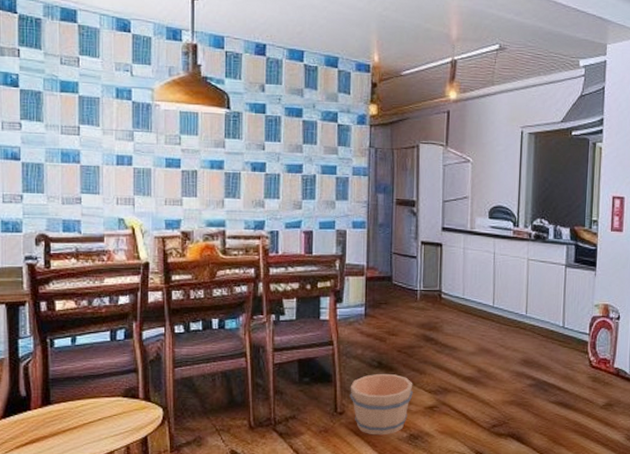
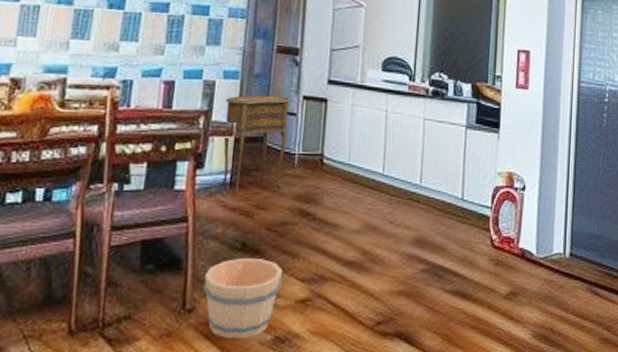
side table: none [356,241,411,322] -> present [221,95,291,193]

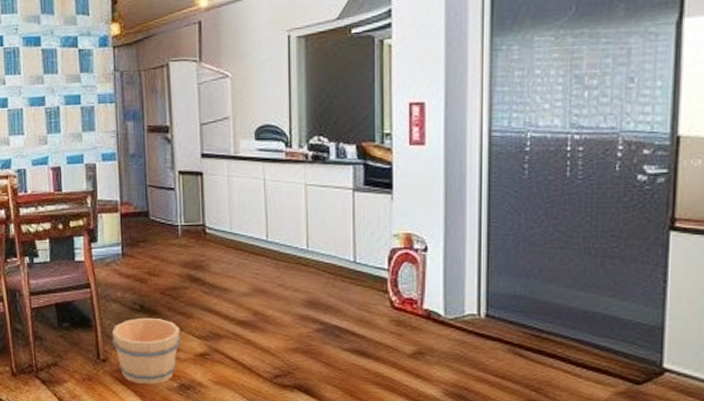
side table: present [221,95,291,193] -> none [107,172,169,262]

